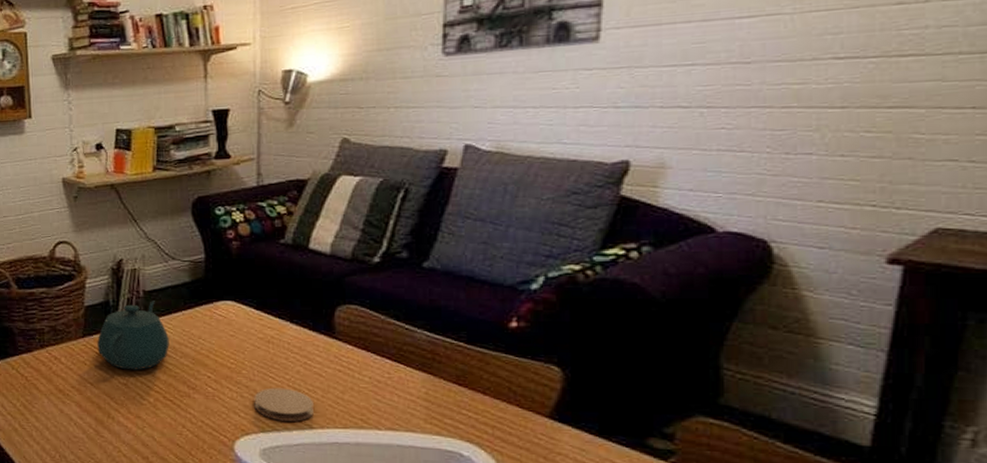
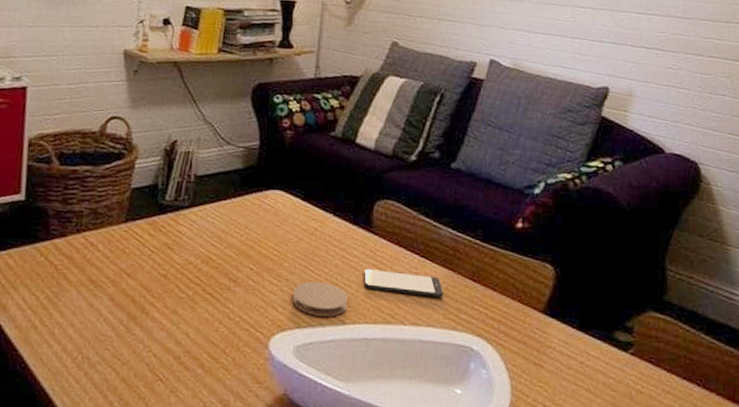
teapot: present [97,301,169,370] -> none [139,186,216,260]
smartphone: none [329,375,424,402] -> present [364,269,444,298]

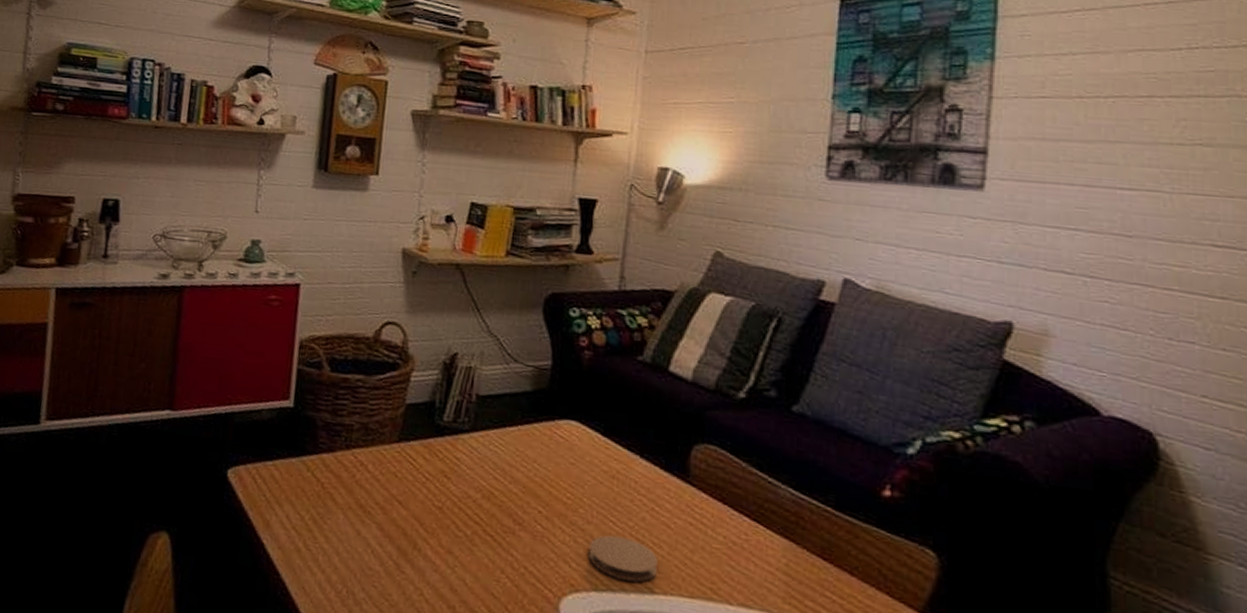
smartphone: present [364,269,444,298] -> none [678,527,784,576]

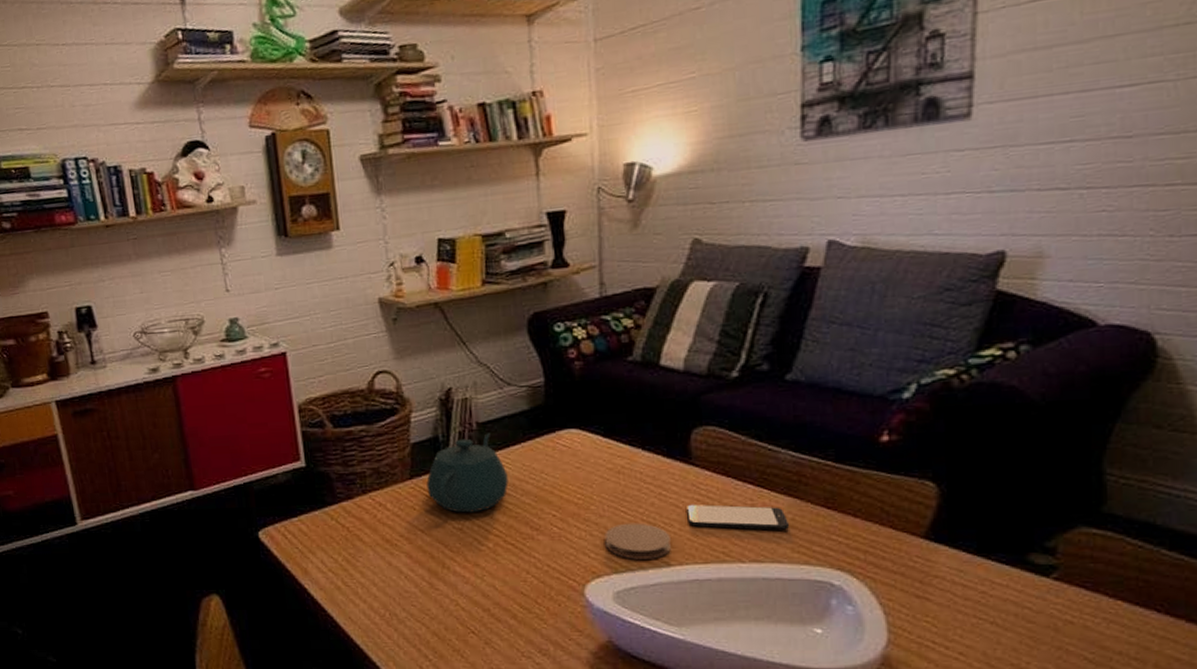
teapot: none [413,408,499,493] -> present [426,433,508,513]
smartphone: none [678,527,784,576] -> present [687,504,790,530]

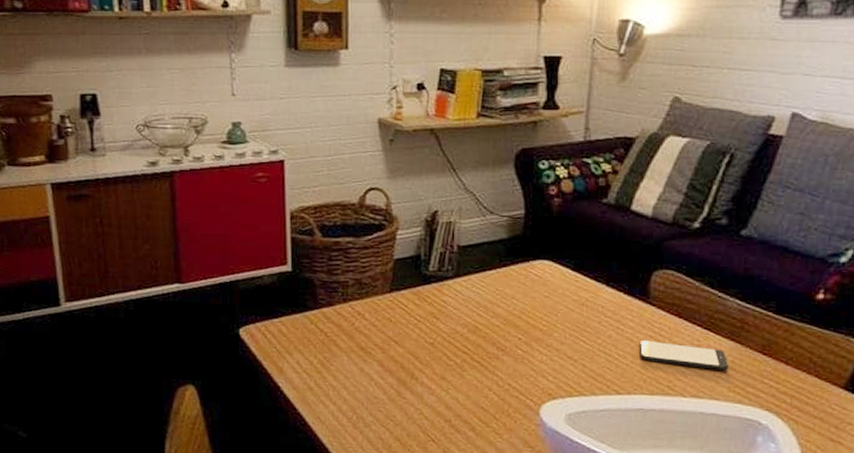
teapot: present [426,433,508,513] -> none [405,256,481,330]
coaster: present [604,523,672,560] -> none [563,351,624,387]

